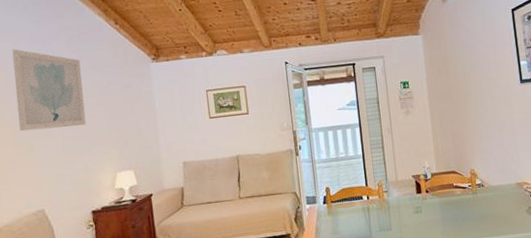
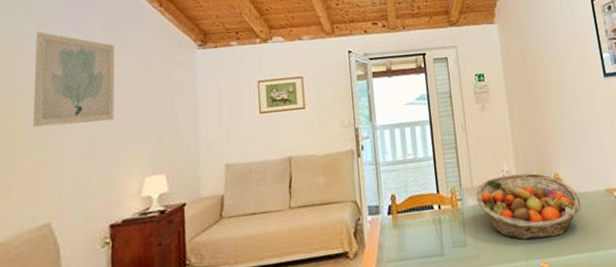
fruit basket: none [400,169,494,225] -> present [476,173,582,240]

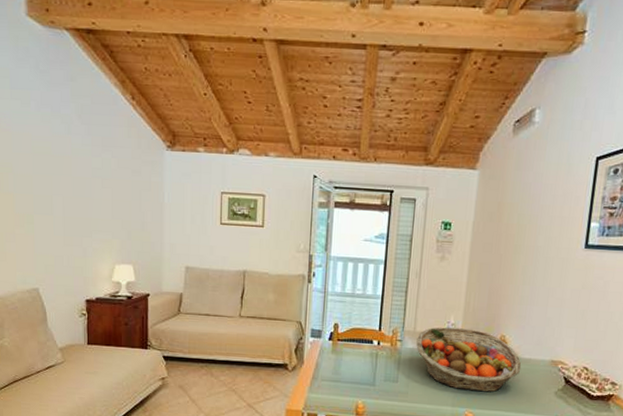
wall art: present [32,32,115,128] -> none [19,110,90,208]

